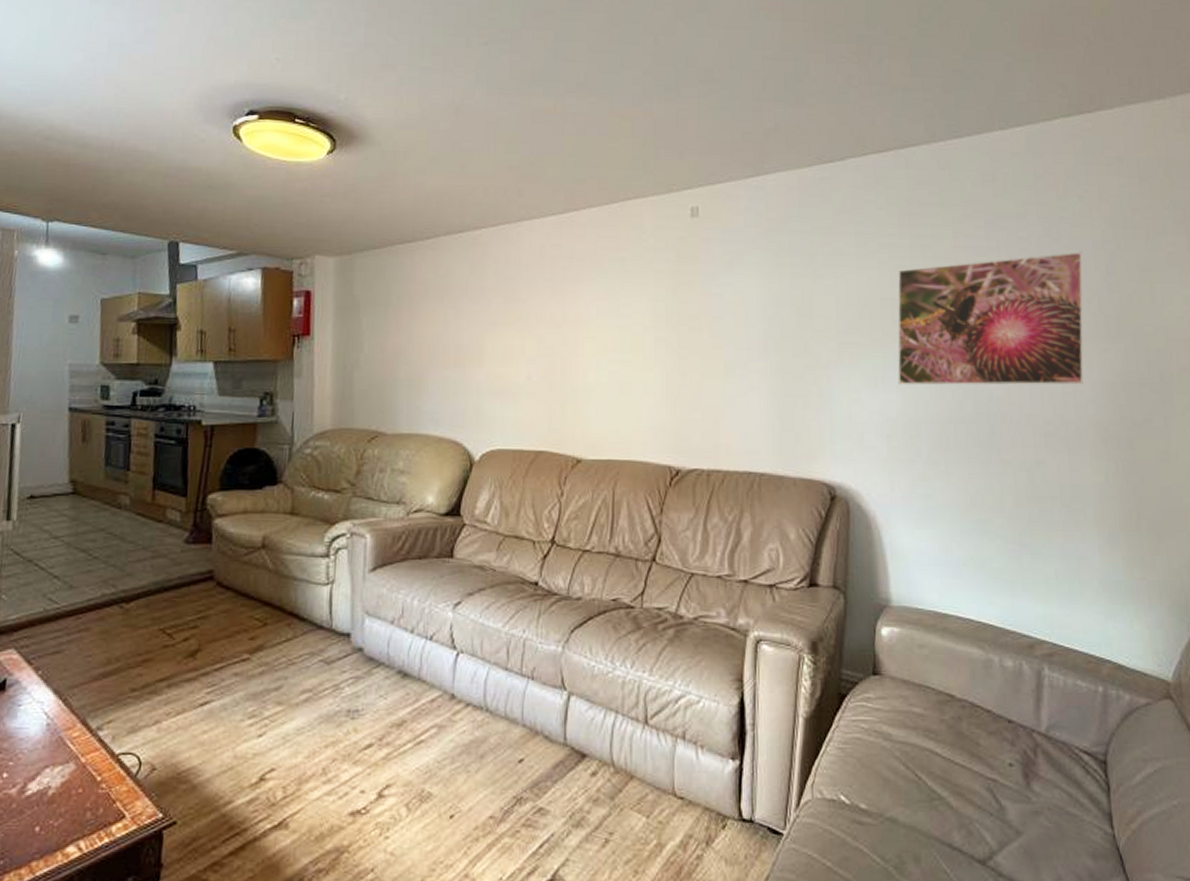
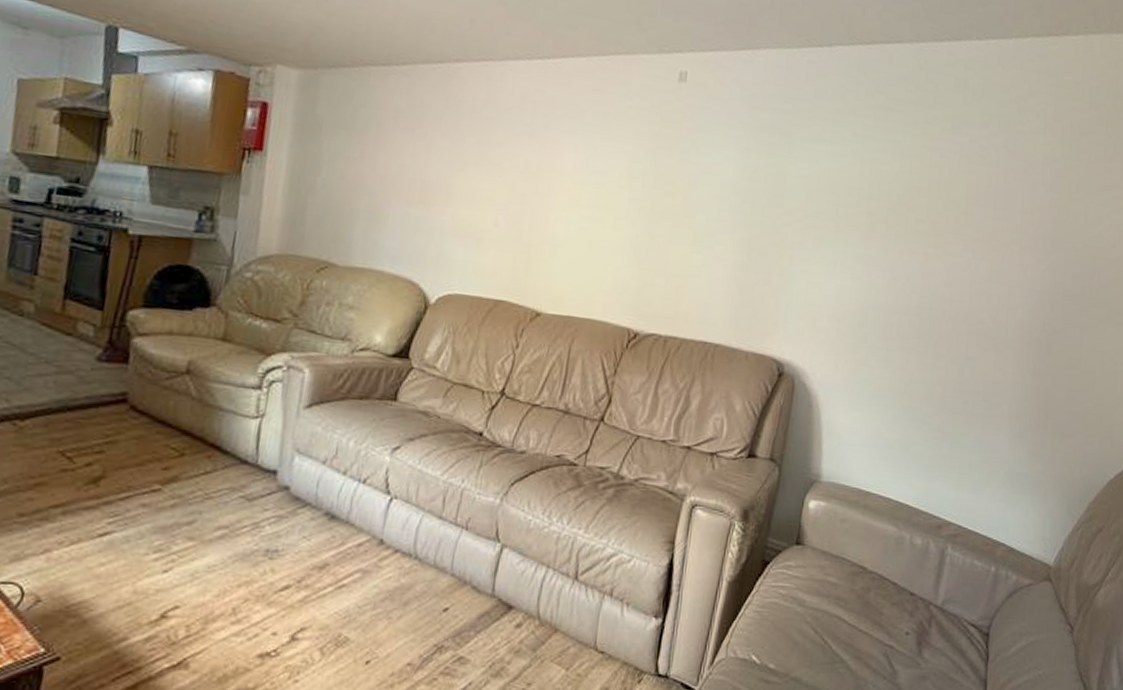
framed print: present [897,251,1084,385] -> none [854,161,1033,290]

